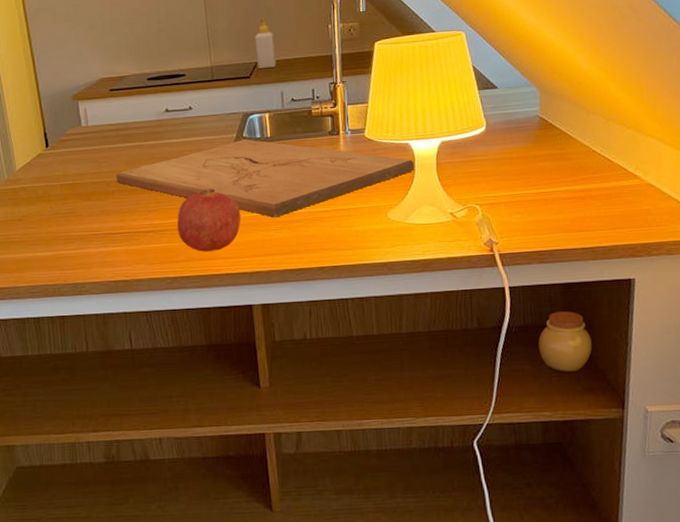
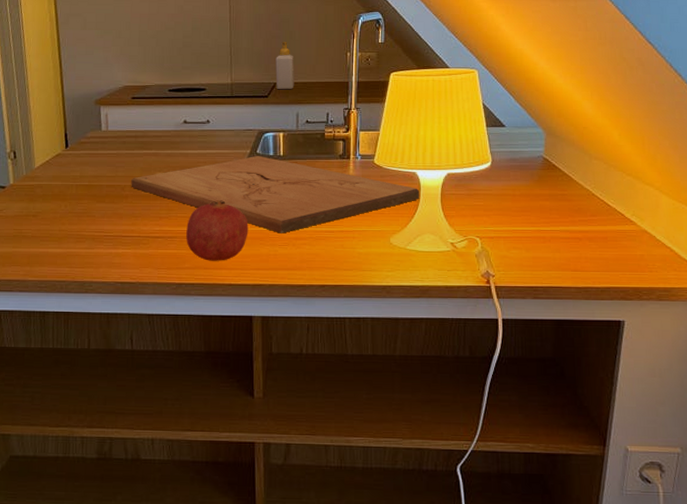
jar: present [537,311,593,373] -> none [526,347,579,408]

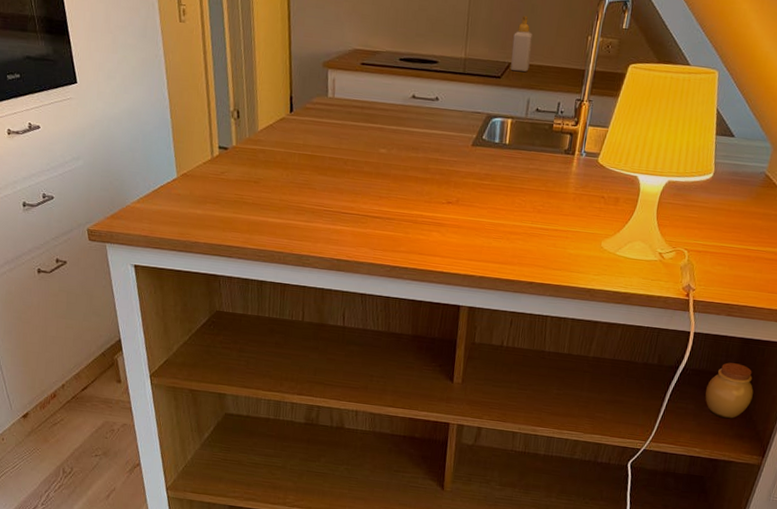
cutting board: present [131,155,420,234] -> none [353,141,638,226]
fruit: present [186,200,249,261] -> none [403,185,466,248]
jar: none [526,347,579,408] -> present [704,362,754,419]

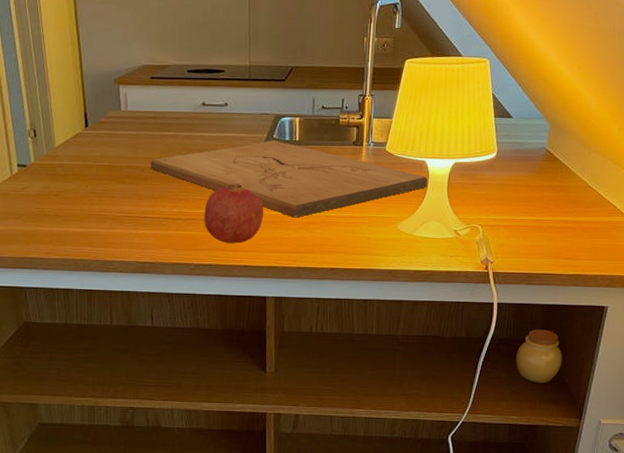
cutting board: none [353,141,638,226] -> present [150,140,428,218]
fruit: none [403,185,466,248] -> present [204,184,264,244]
soap bottle: present [510,15,533,73] -> none [293,23,312,74]

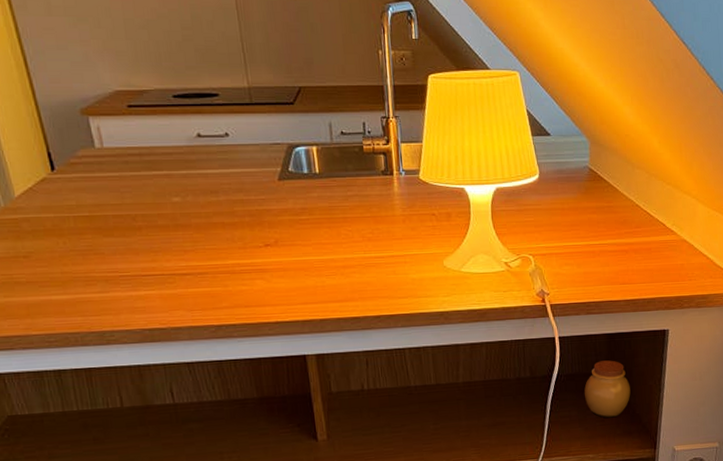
cutting board: present [150,140,428,218] -> none [142,173,470,262]
fruit: present [204,184,264,244] -> none [218,227,291,298]

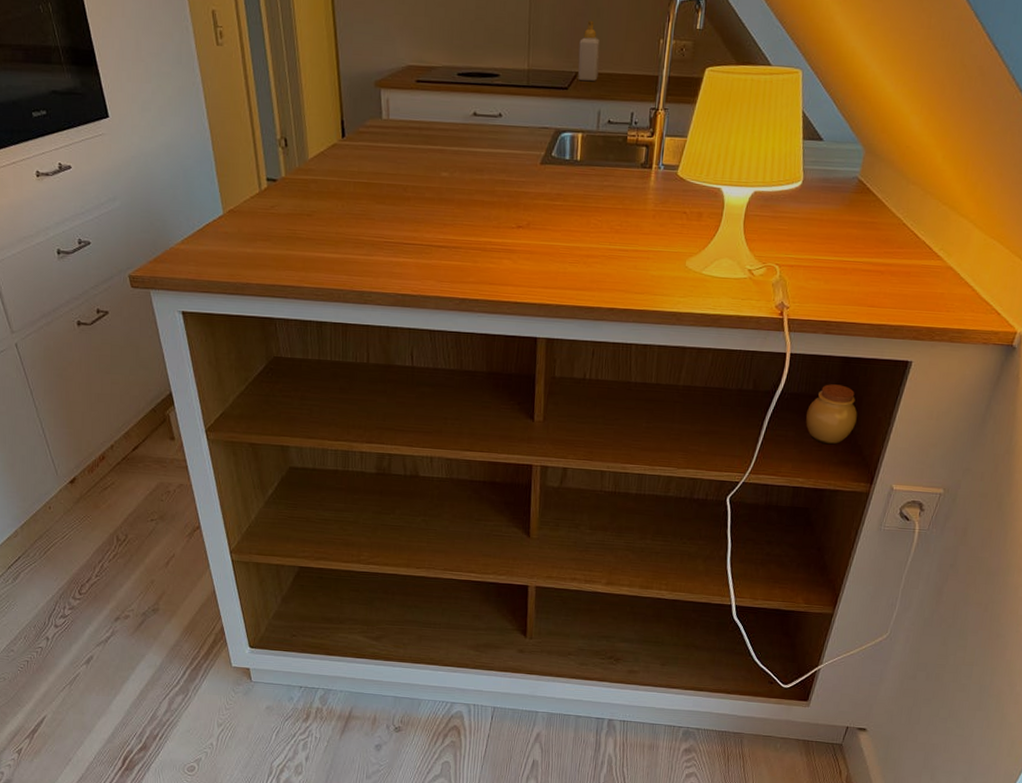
soap bottle: none [297,35,323,95] -> present [577,20,601,82]

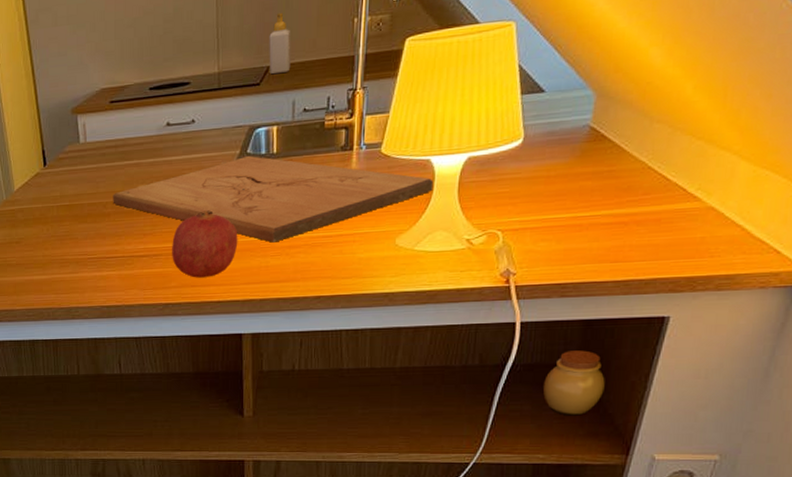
cutting board: none [413,158,723,250] -> present [113,155,434,243]
fruit: none [471,208,539,277] -> present [172,210,238,278]

